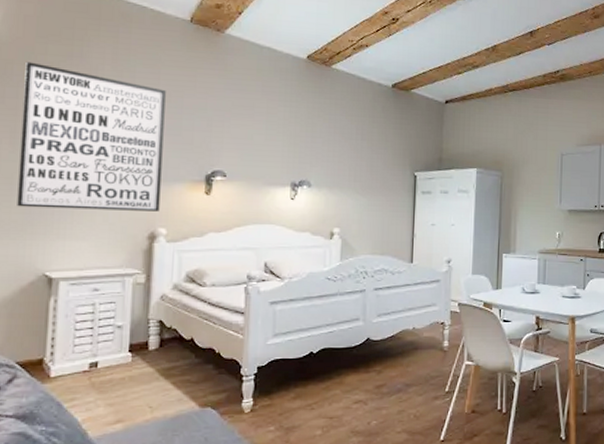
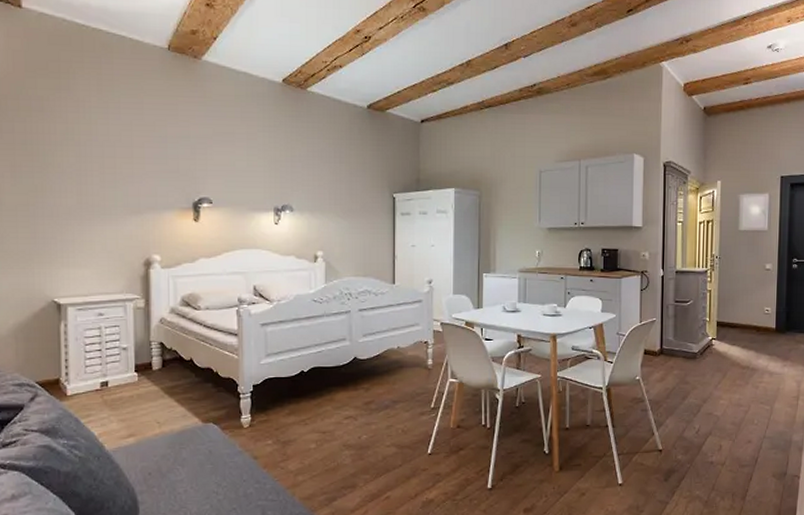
wall art: present [17,61,166,212] -> none [18,96,153,239]

